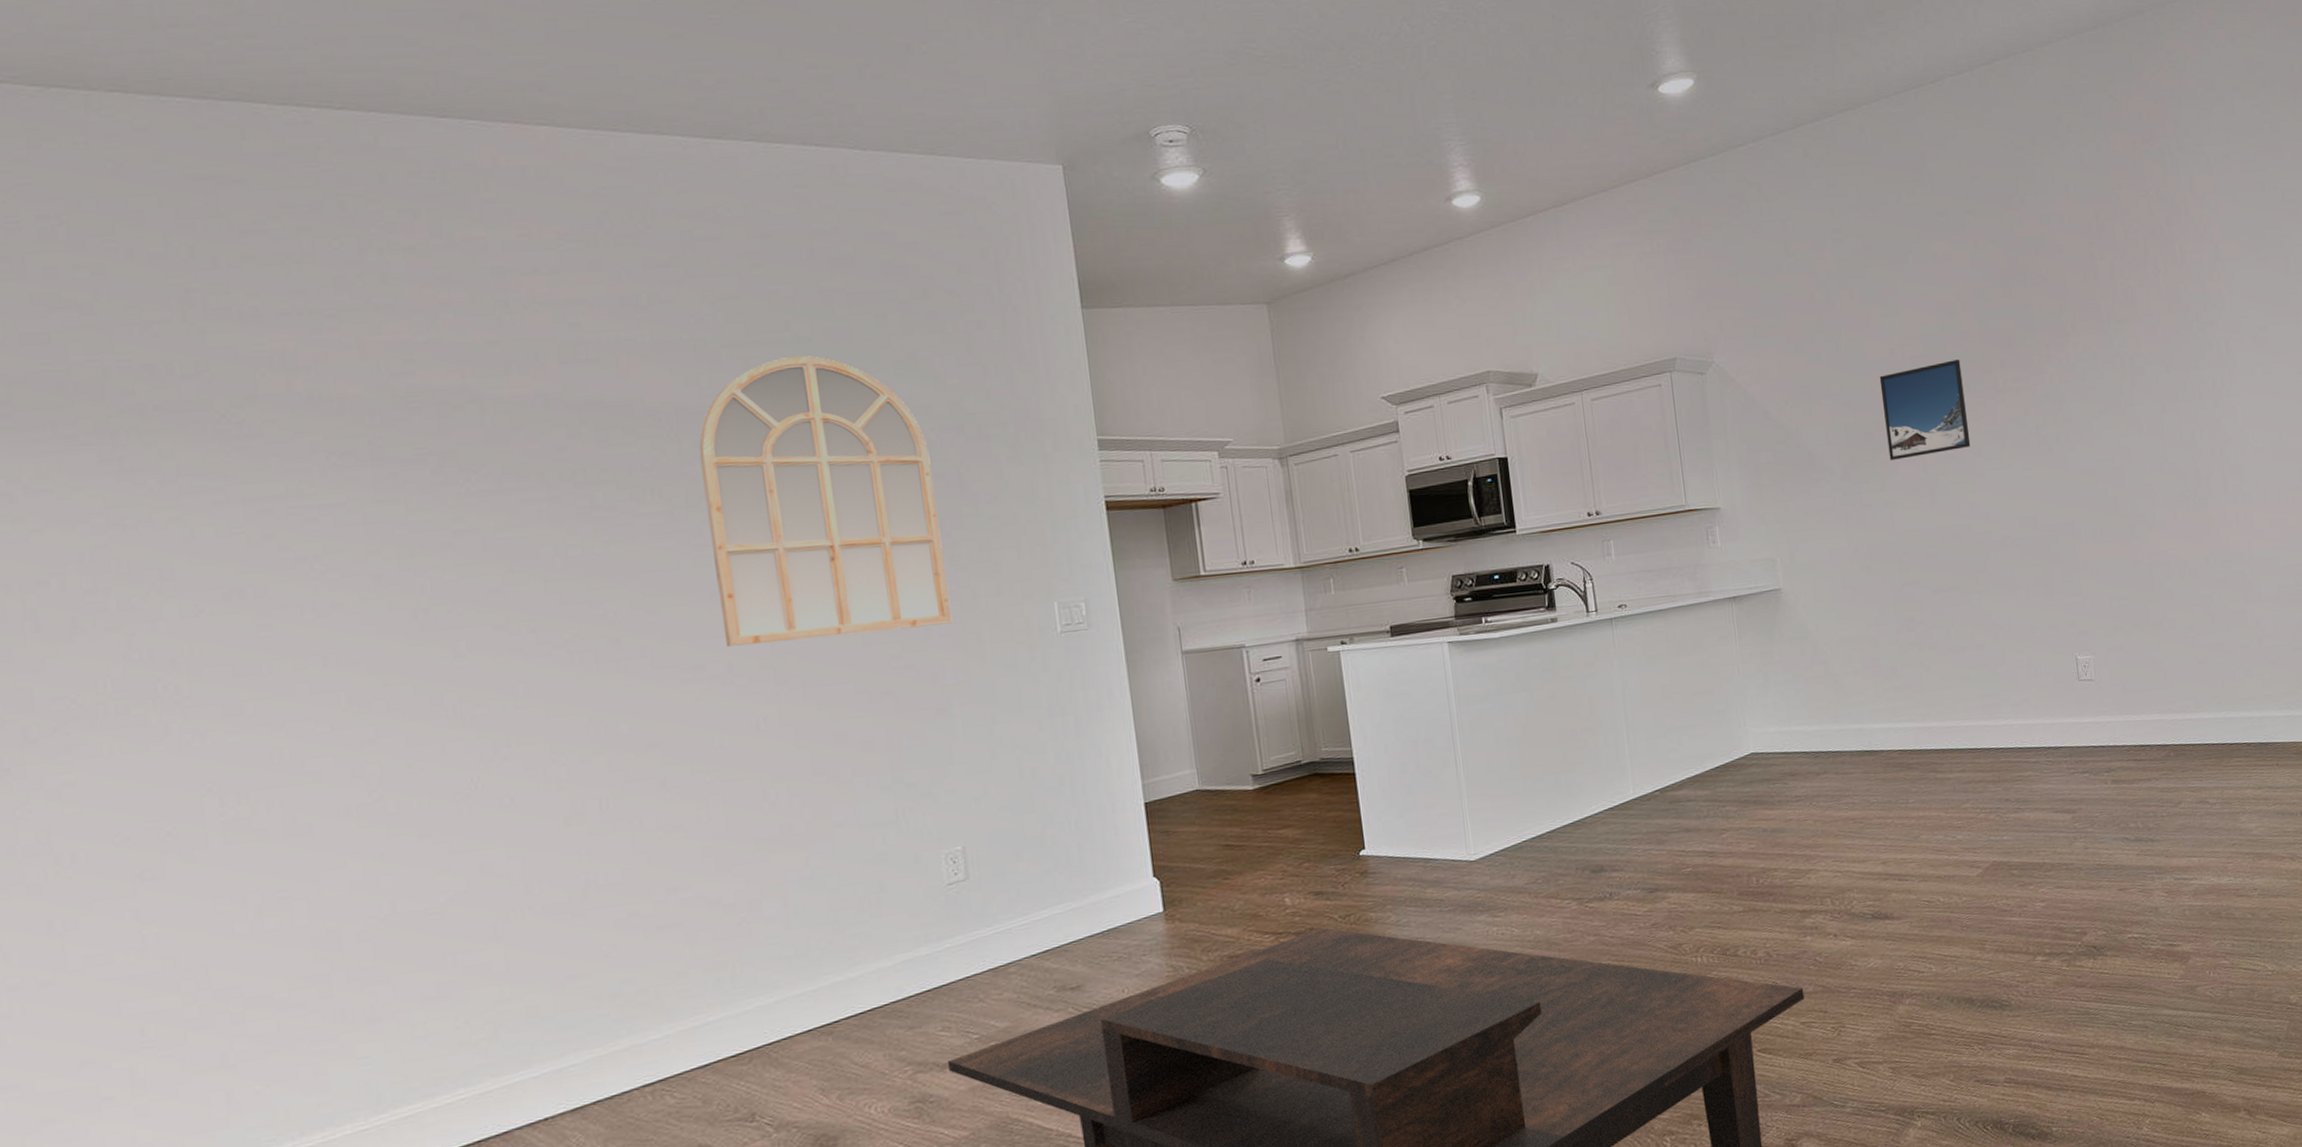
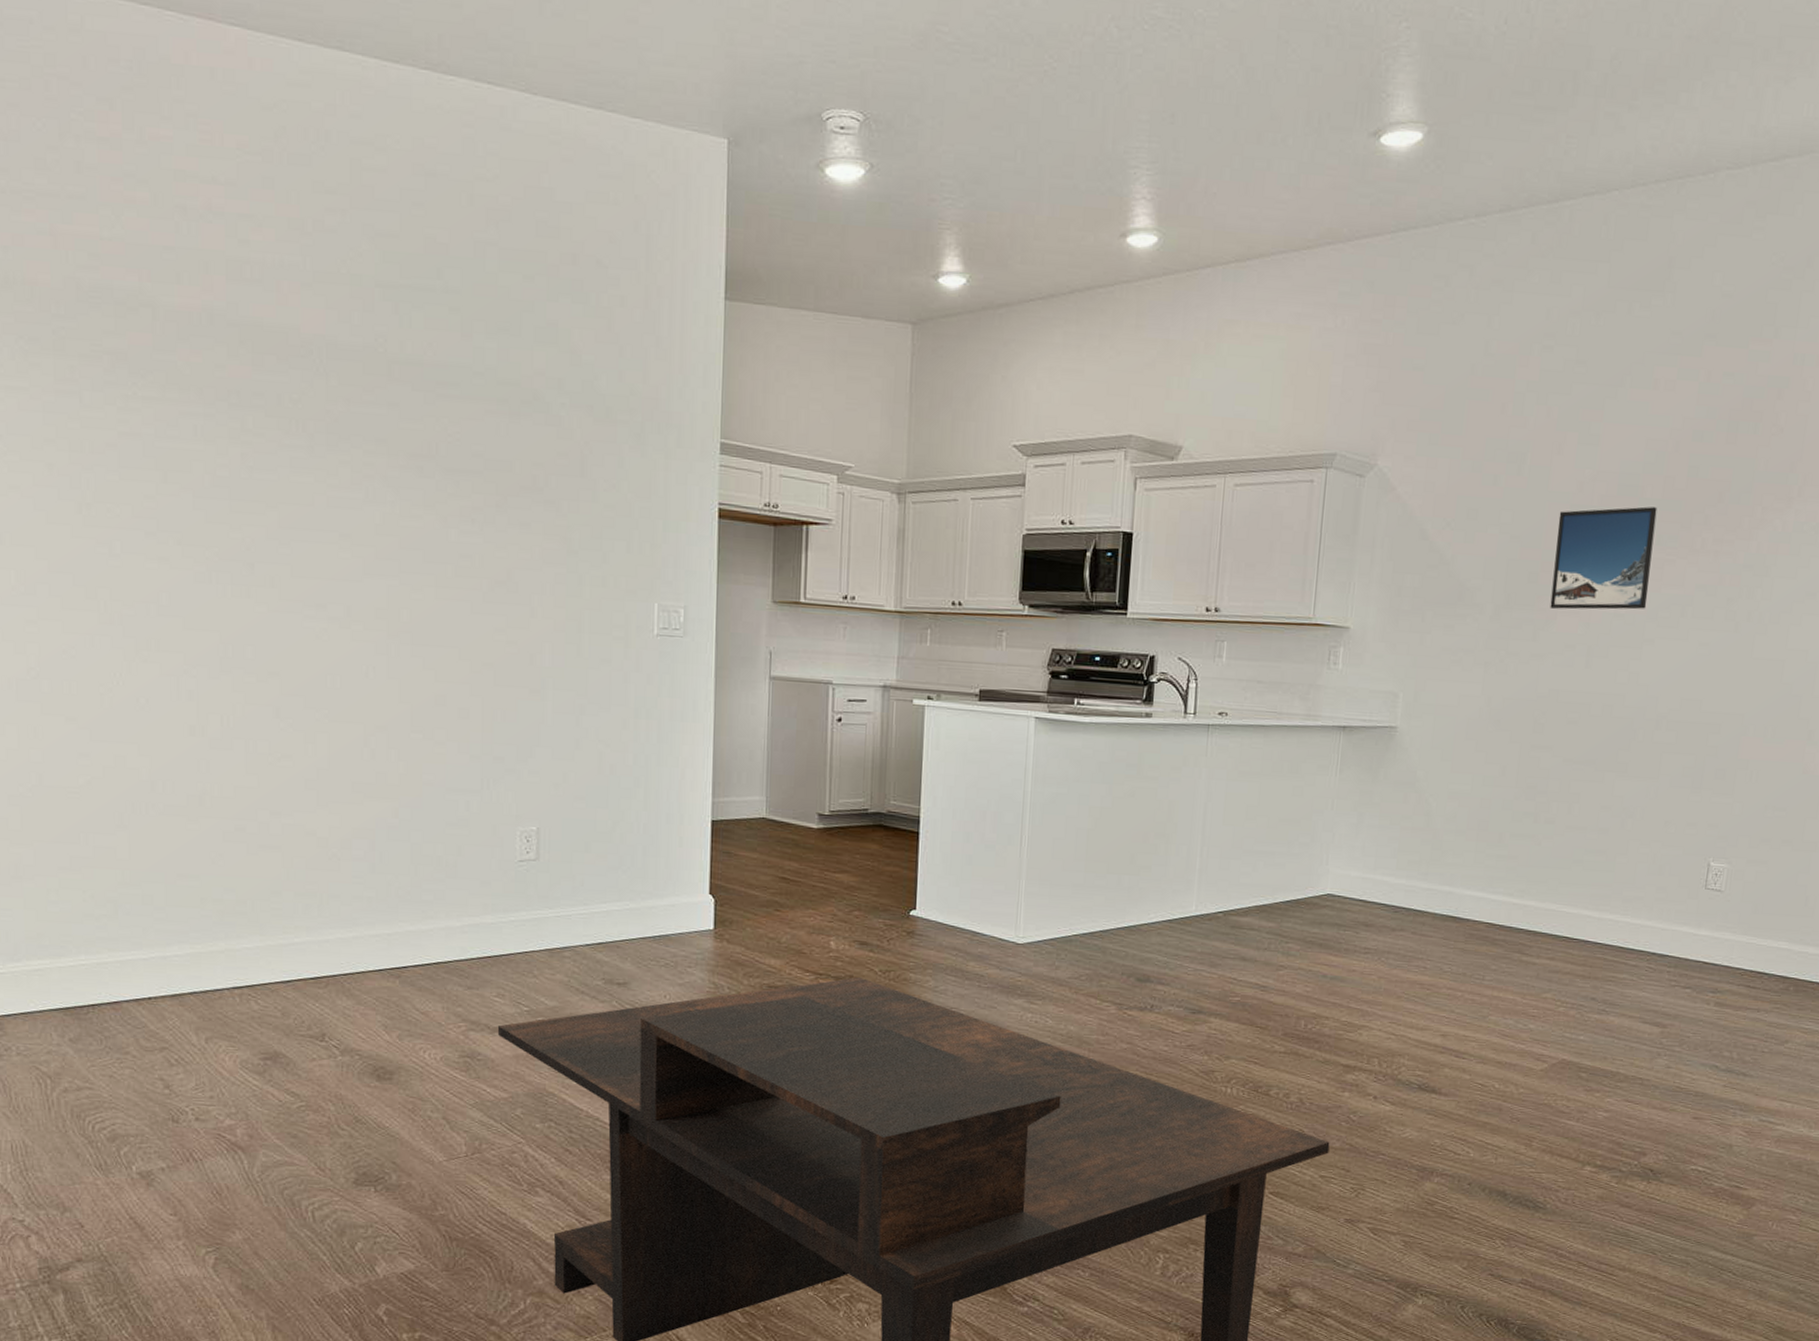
mirror: present [699,356,953,647] -> none [343,306,557,607]

